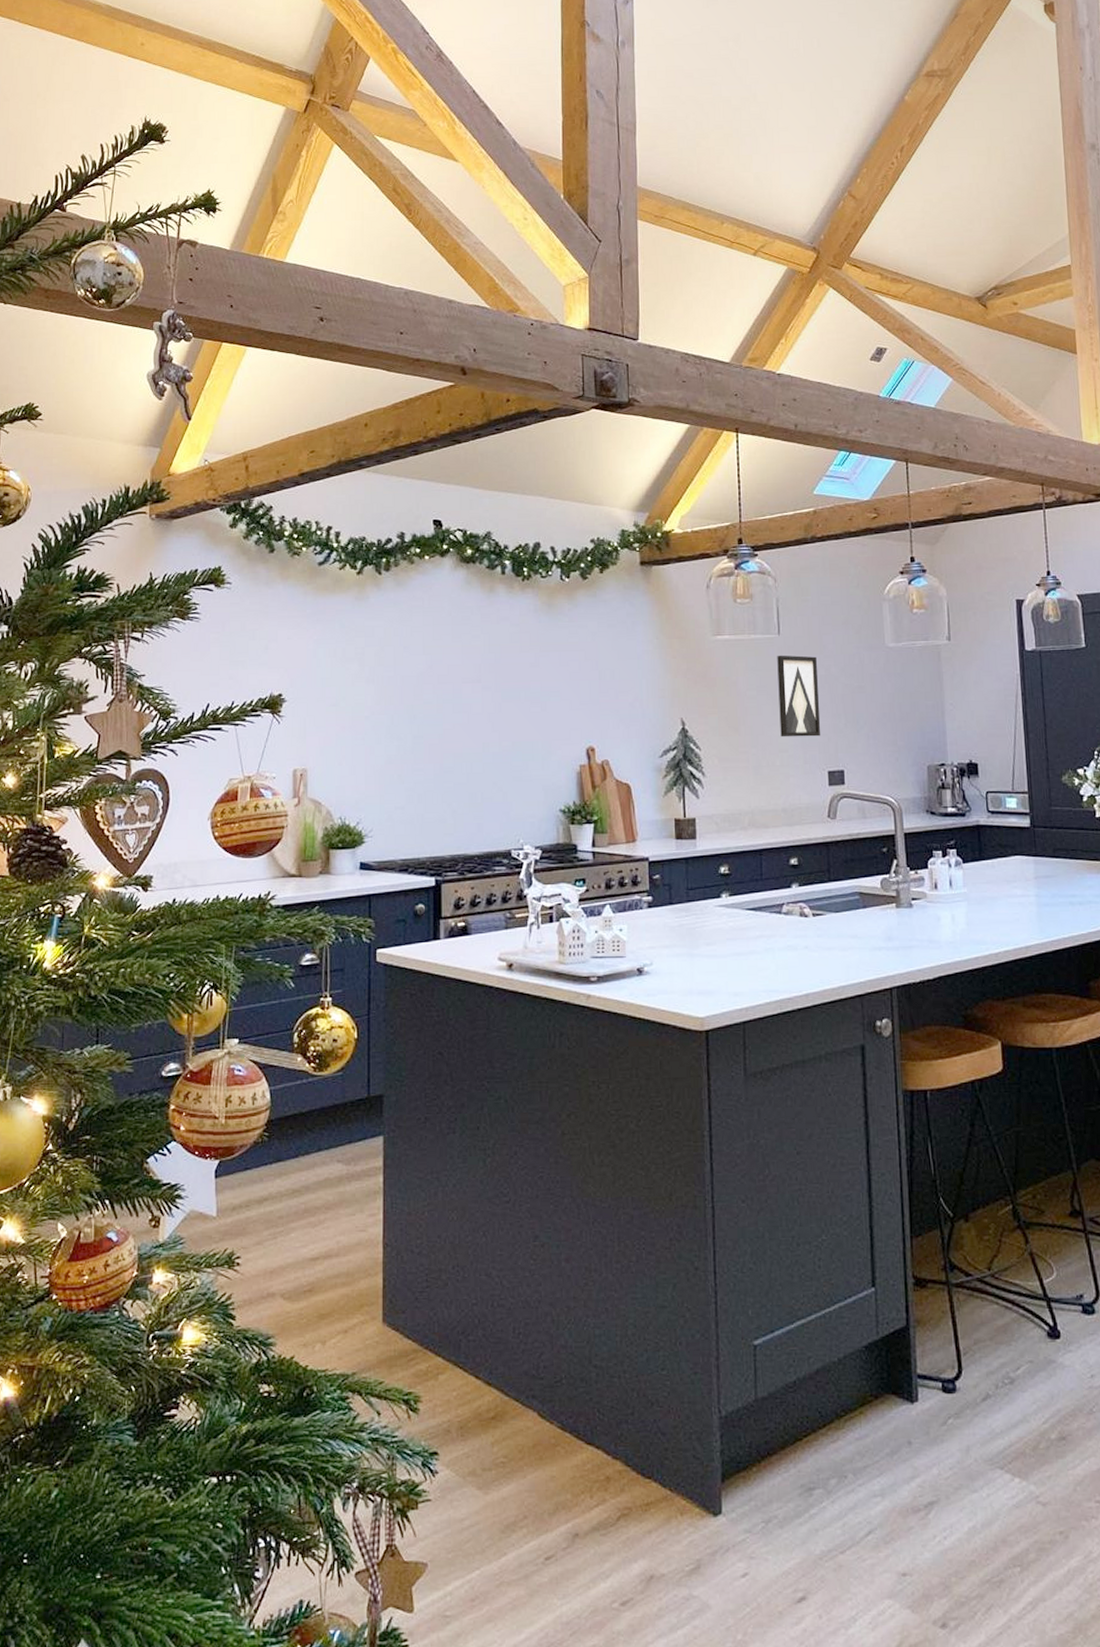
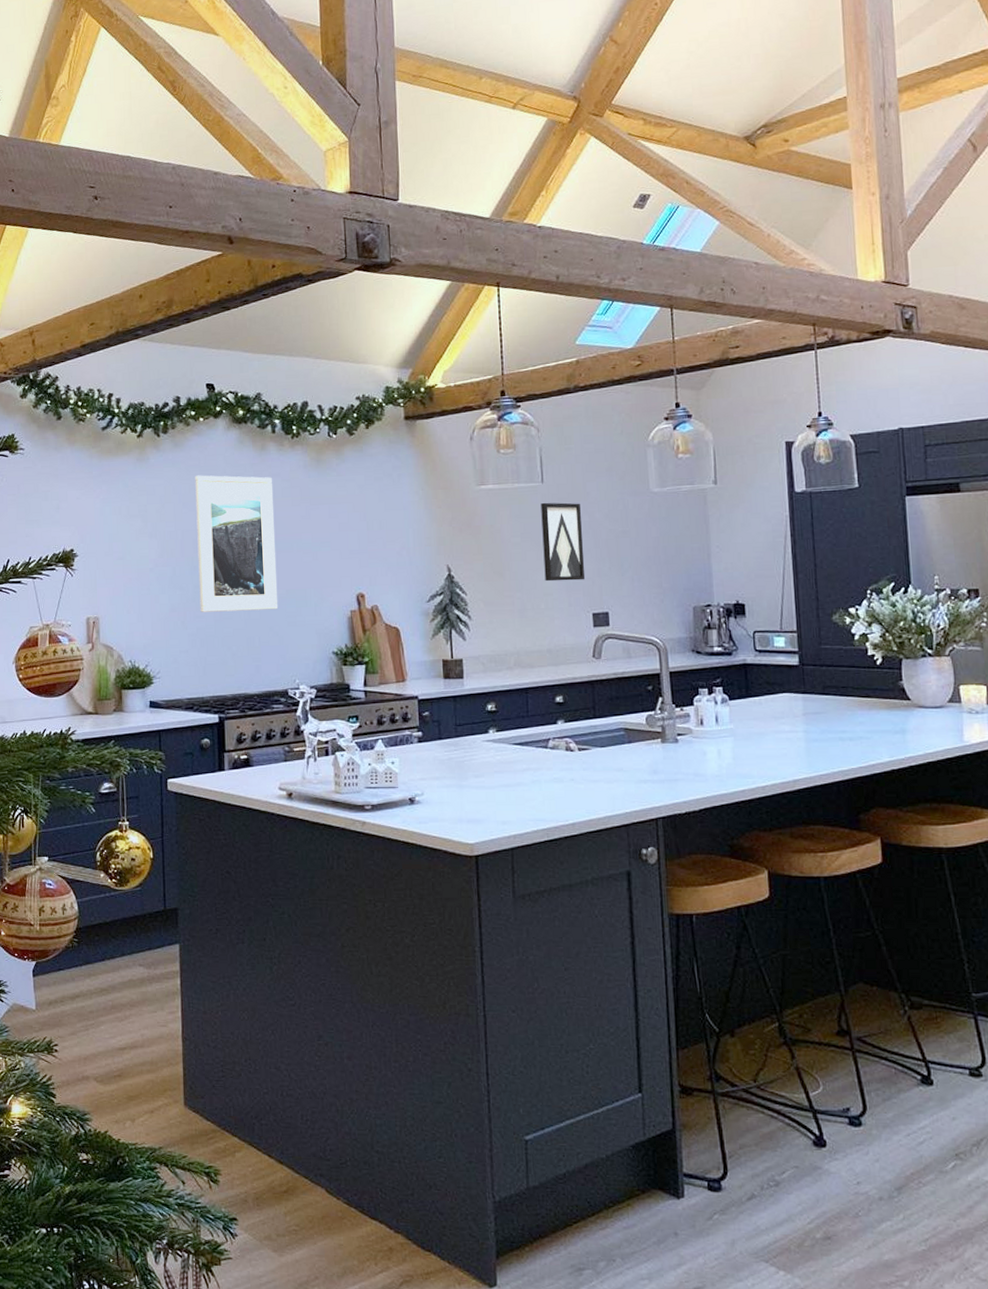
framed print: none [418,617,503,765] -> present [195,475,279,612]

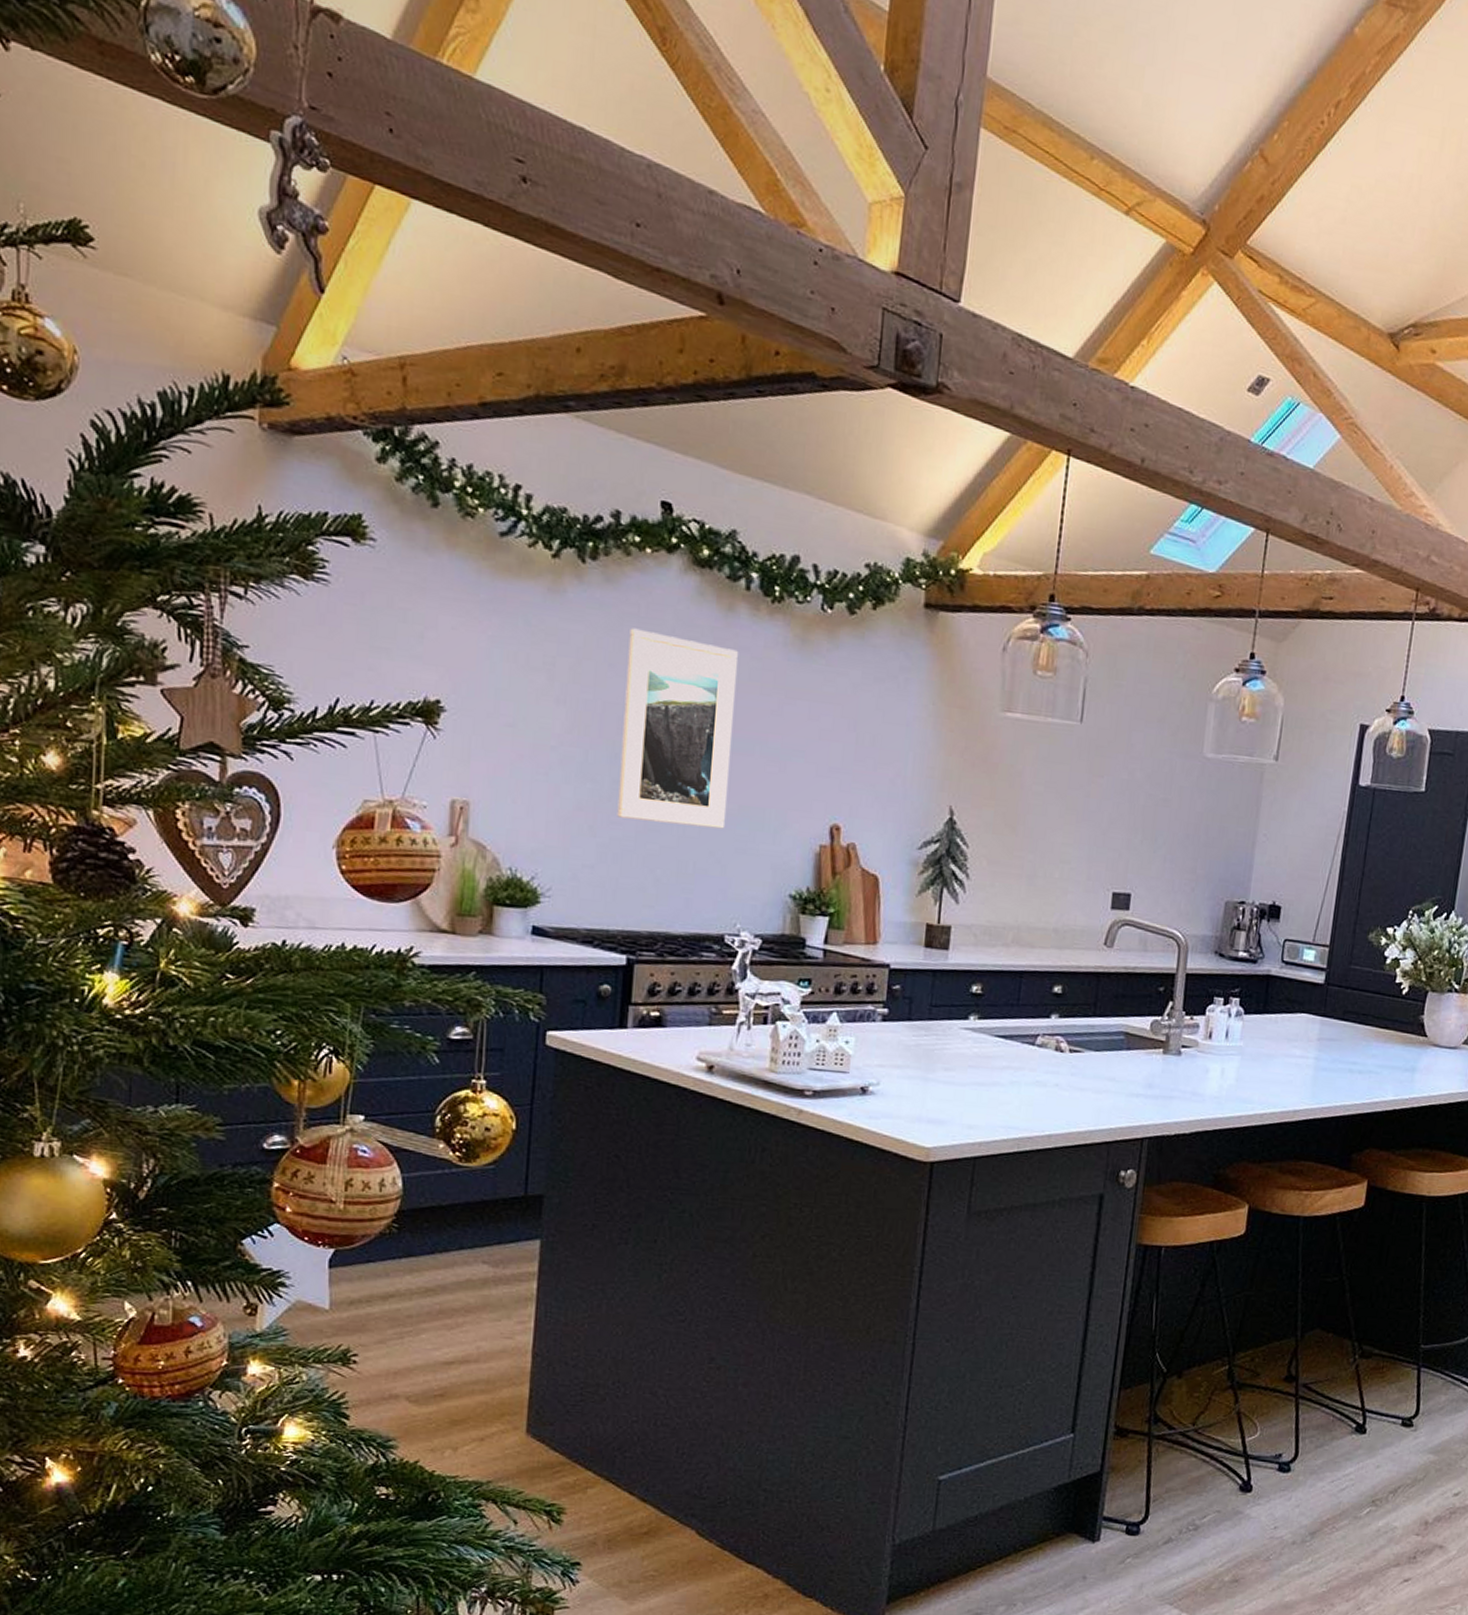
wall art: present [541,502,586,582] -> none [1064,747,1121,851]

